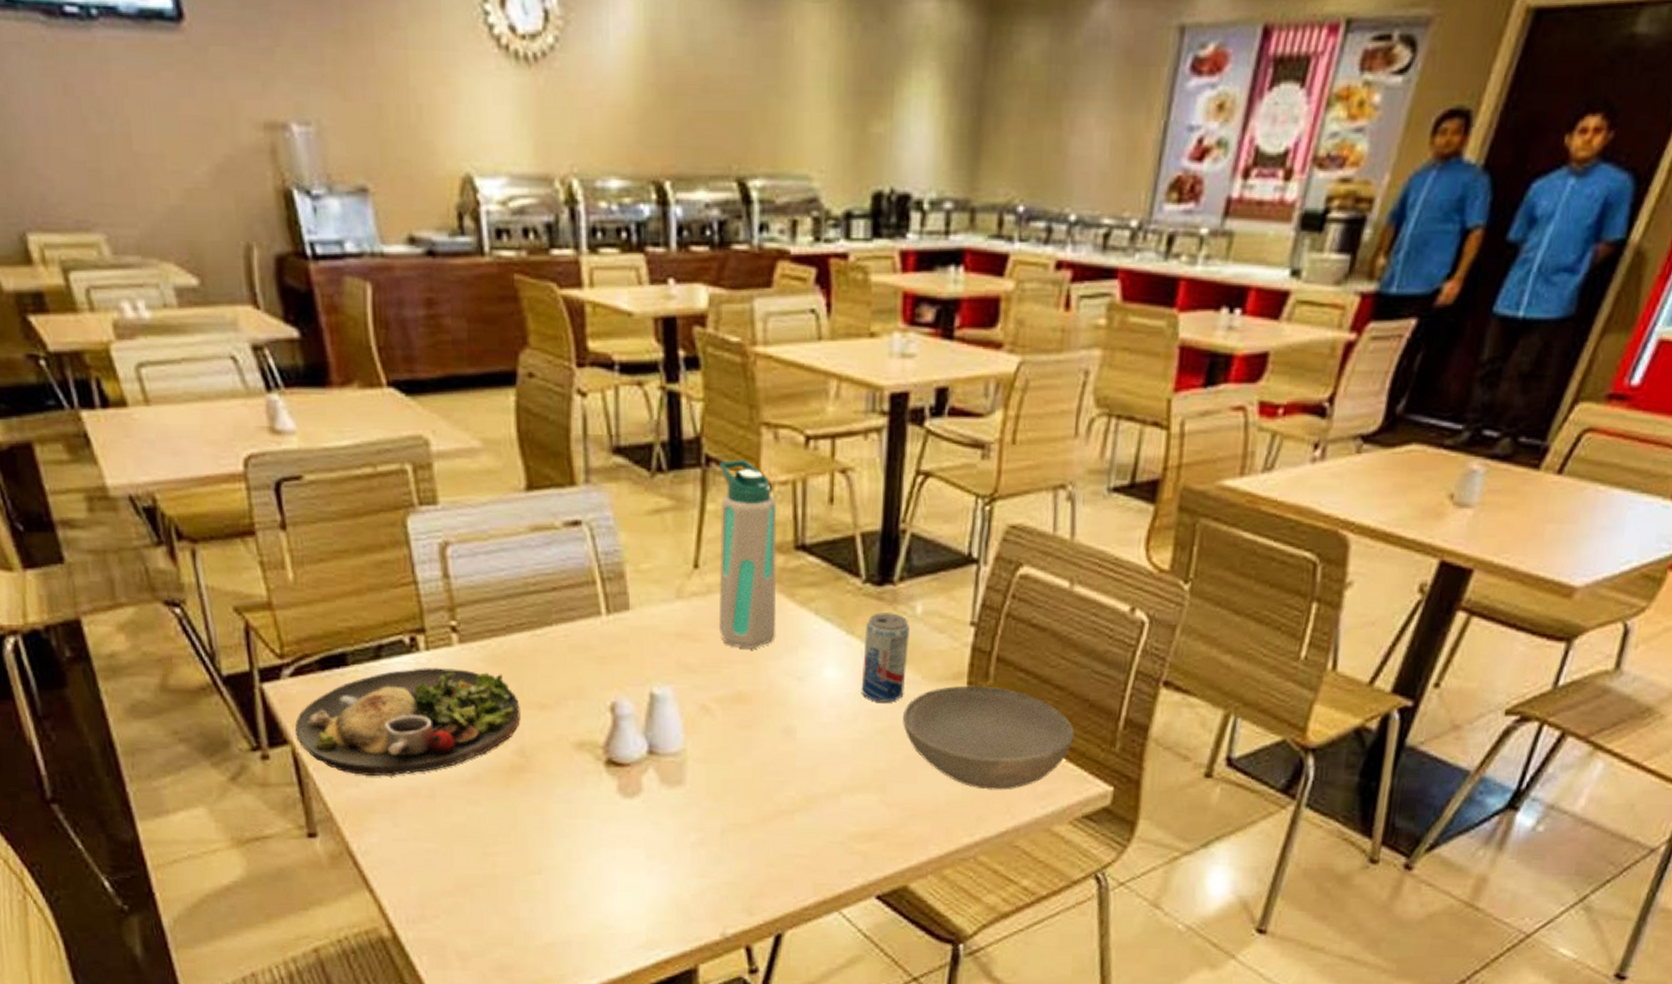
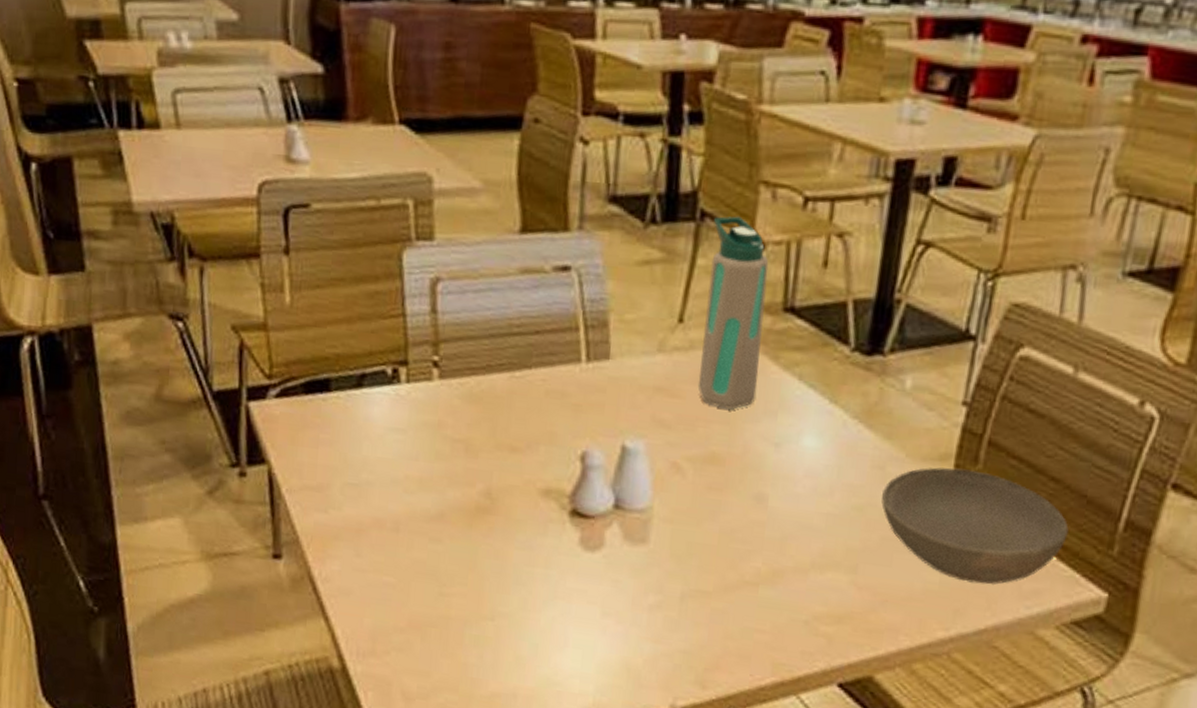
dinner plate: present [295,668,520,777] -> none [274,399,492,506]
beverage can: present [861,612,910,702] -> none [840,383,897,478]

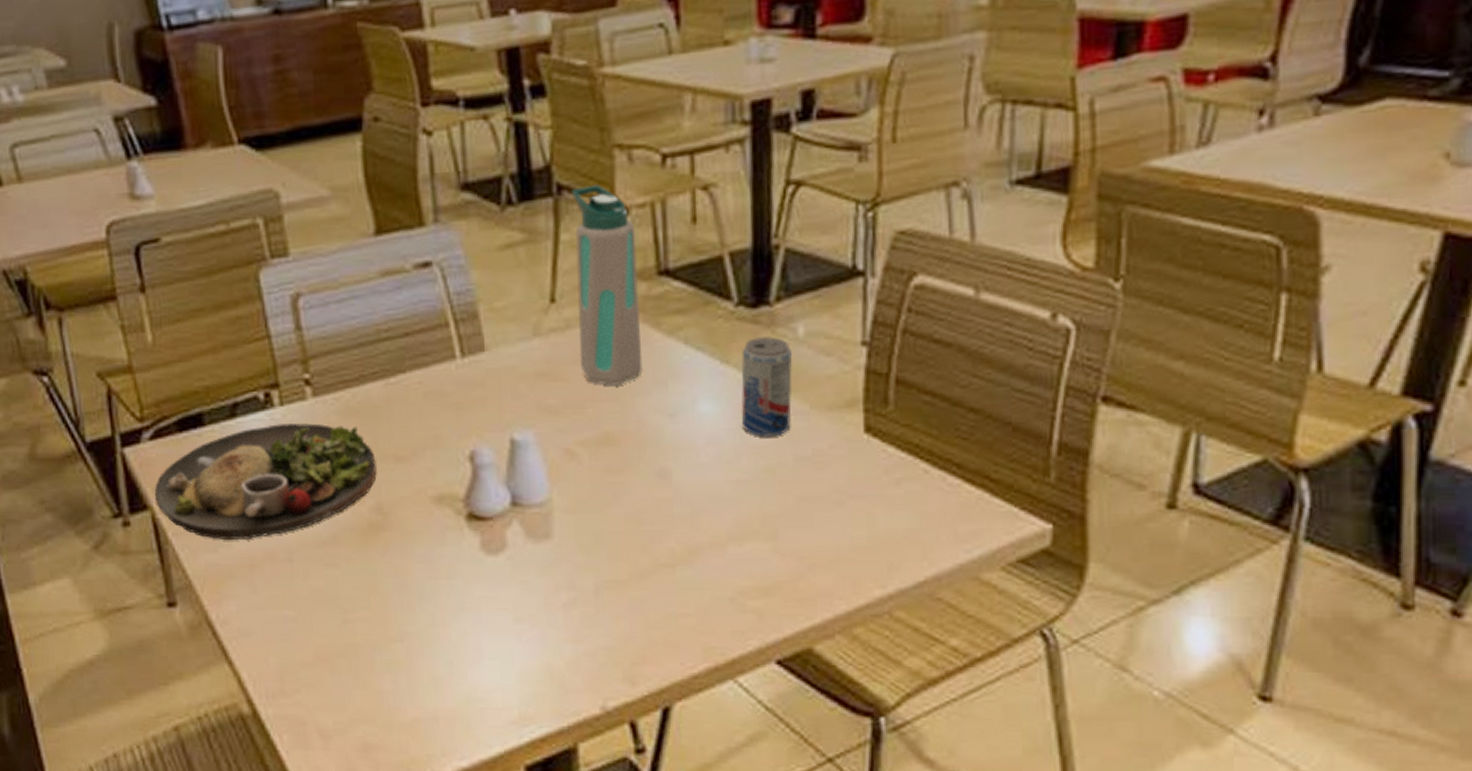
dinner plate: none [274,399,492,506] -> present [155,423,377,541]
beverage can: none [840,383,897,478] -> present [741,337,793,437]
bowl: present [881,467,1069,585] -> none [790,412,998,533]

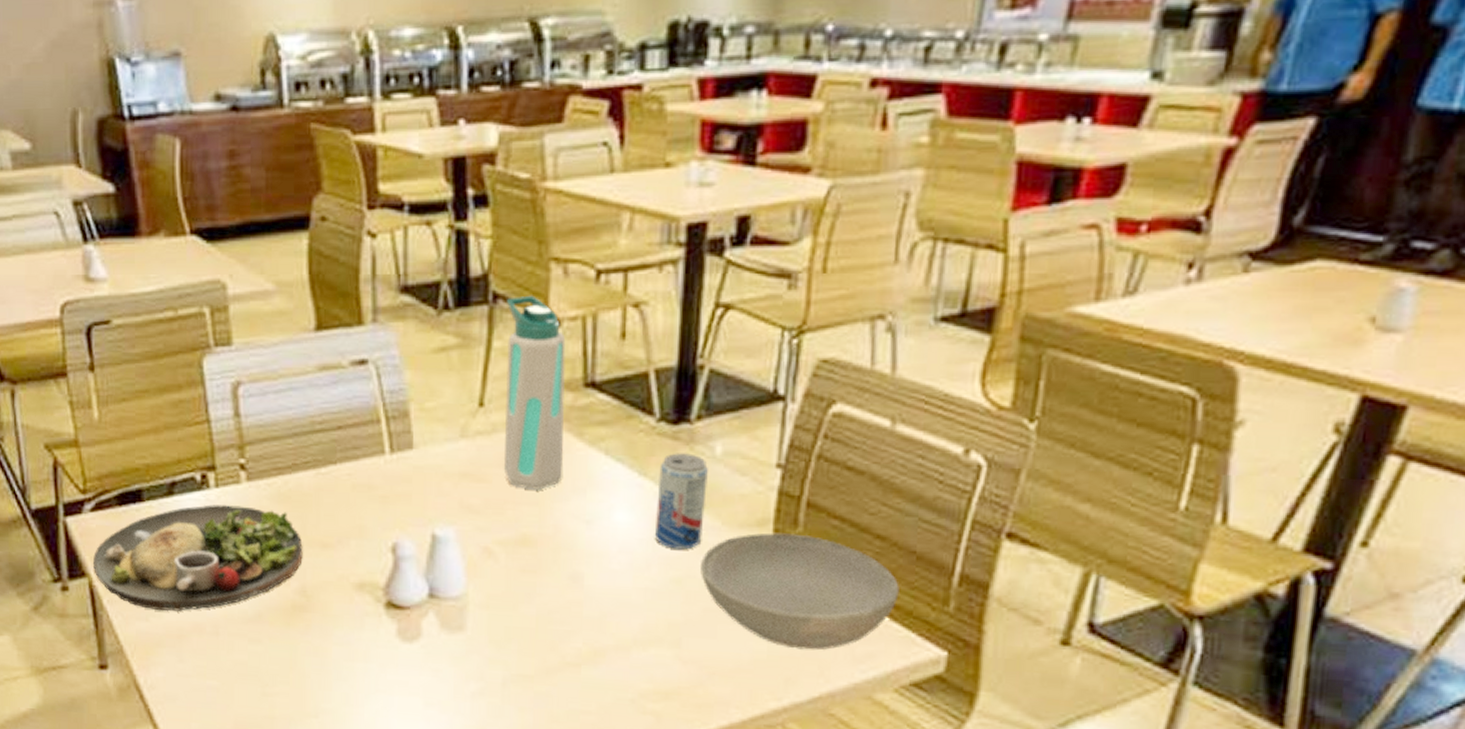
bowl: none [790,412,998,533] -> present [699,532,899,651]

